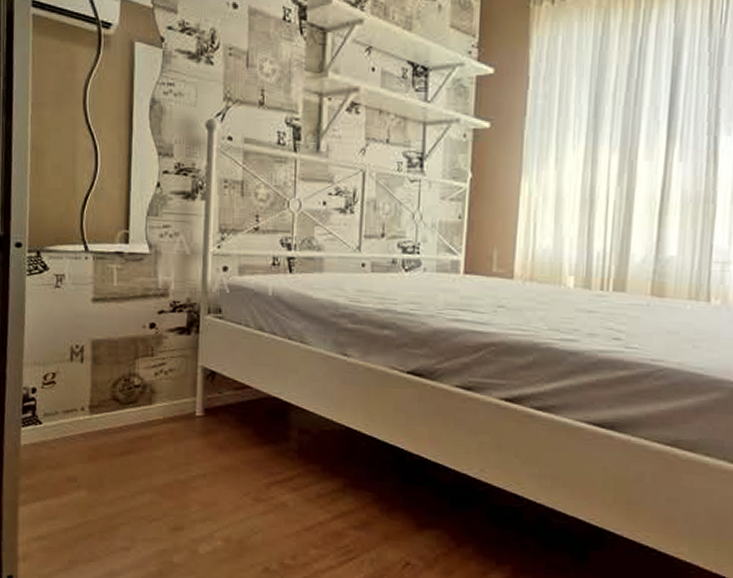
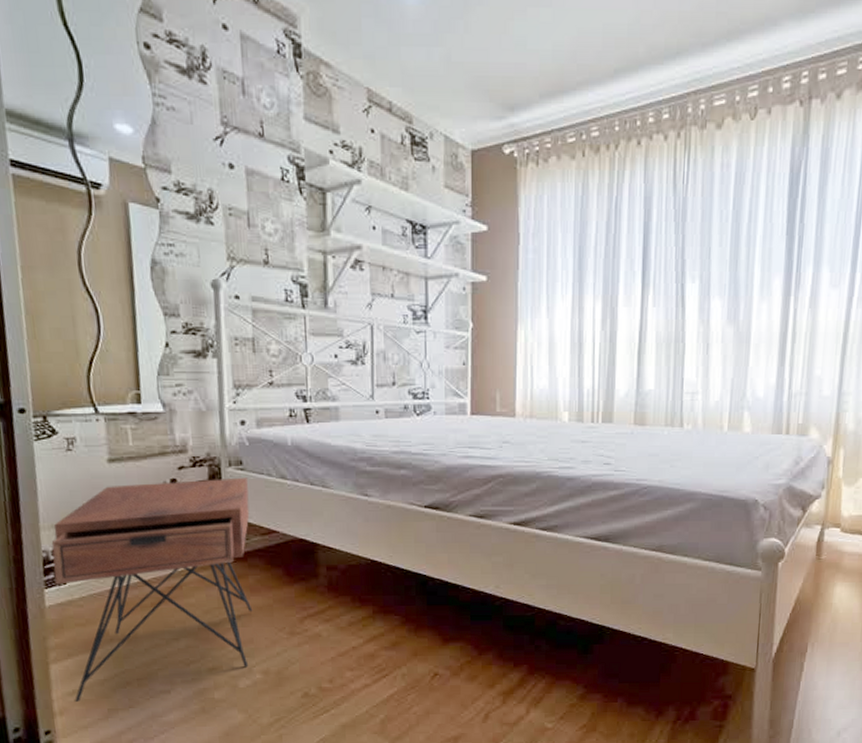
nightstand: none [31,326,225,549] -> present [51,477,253,702]

